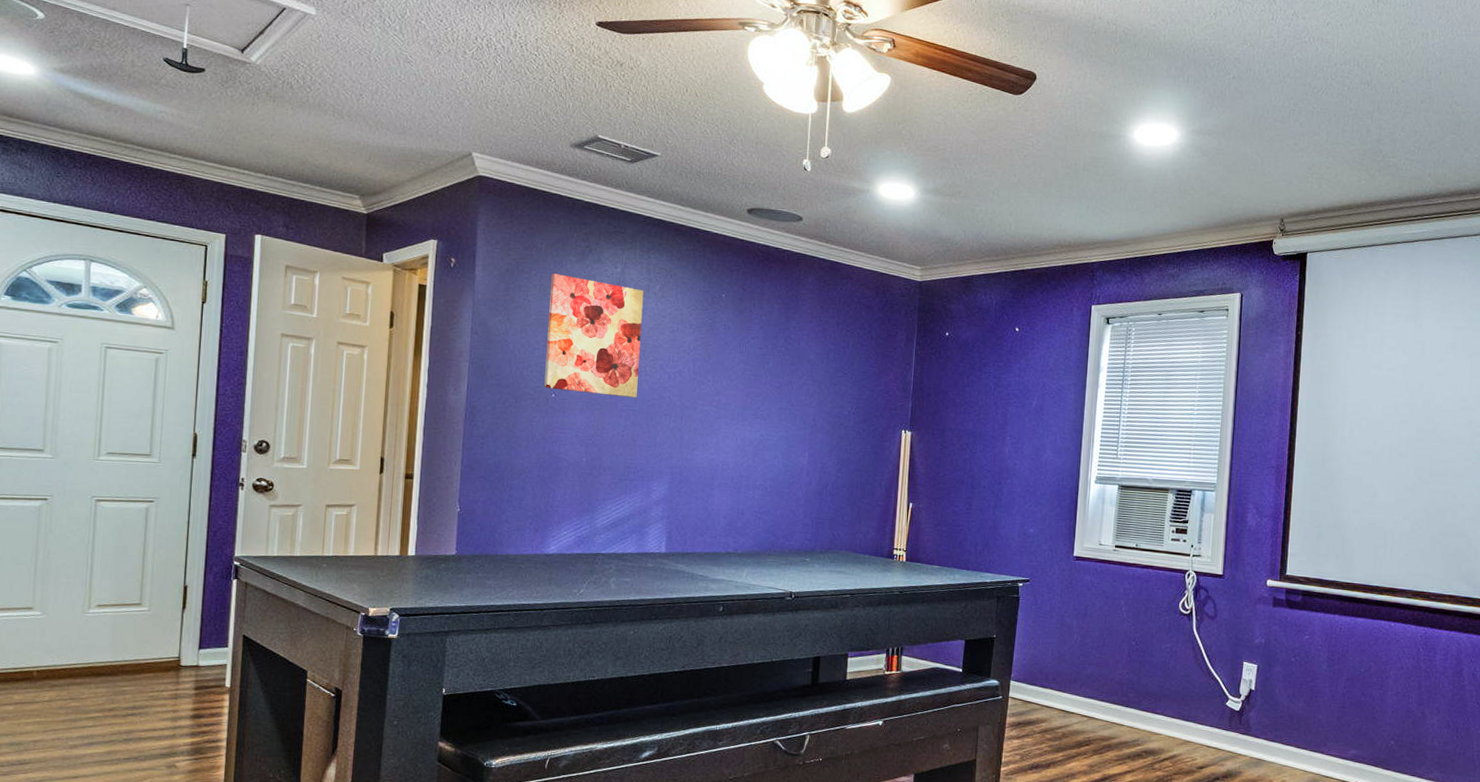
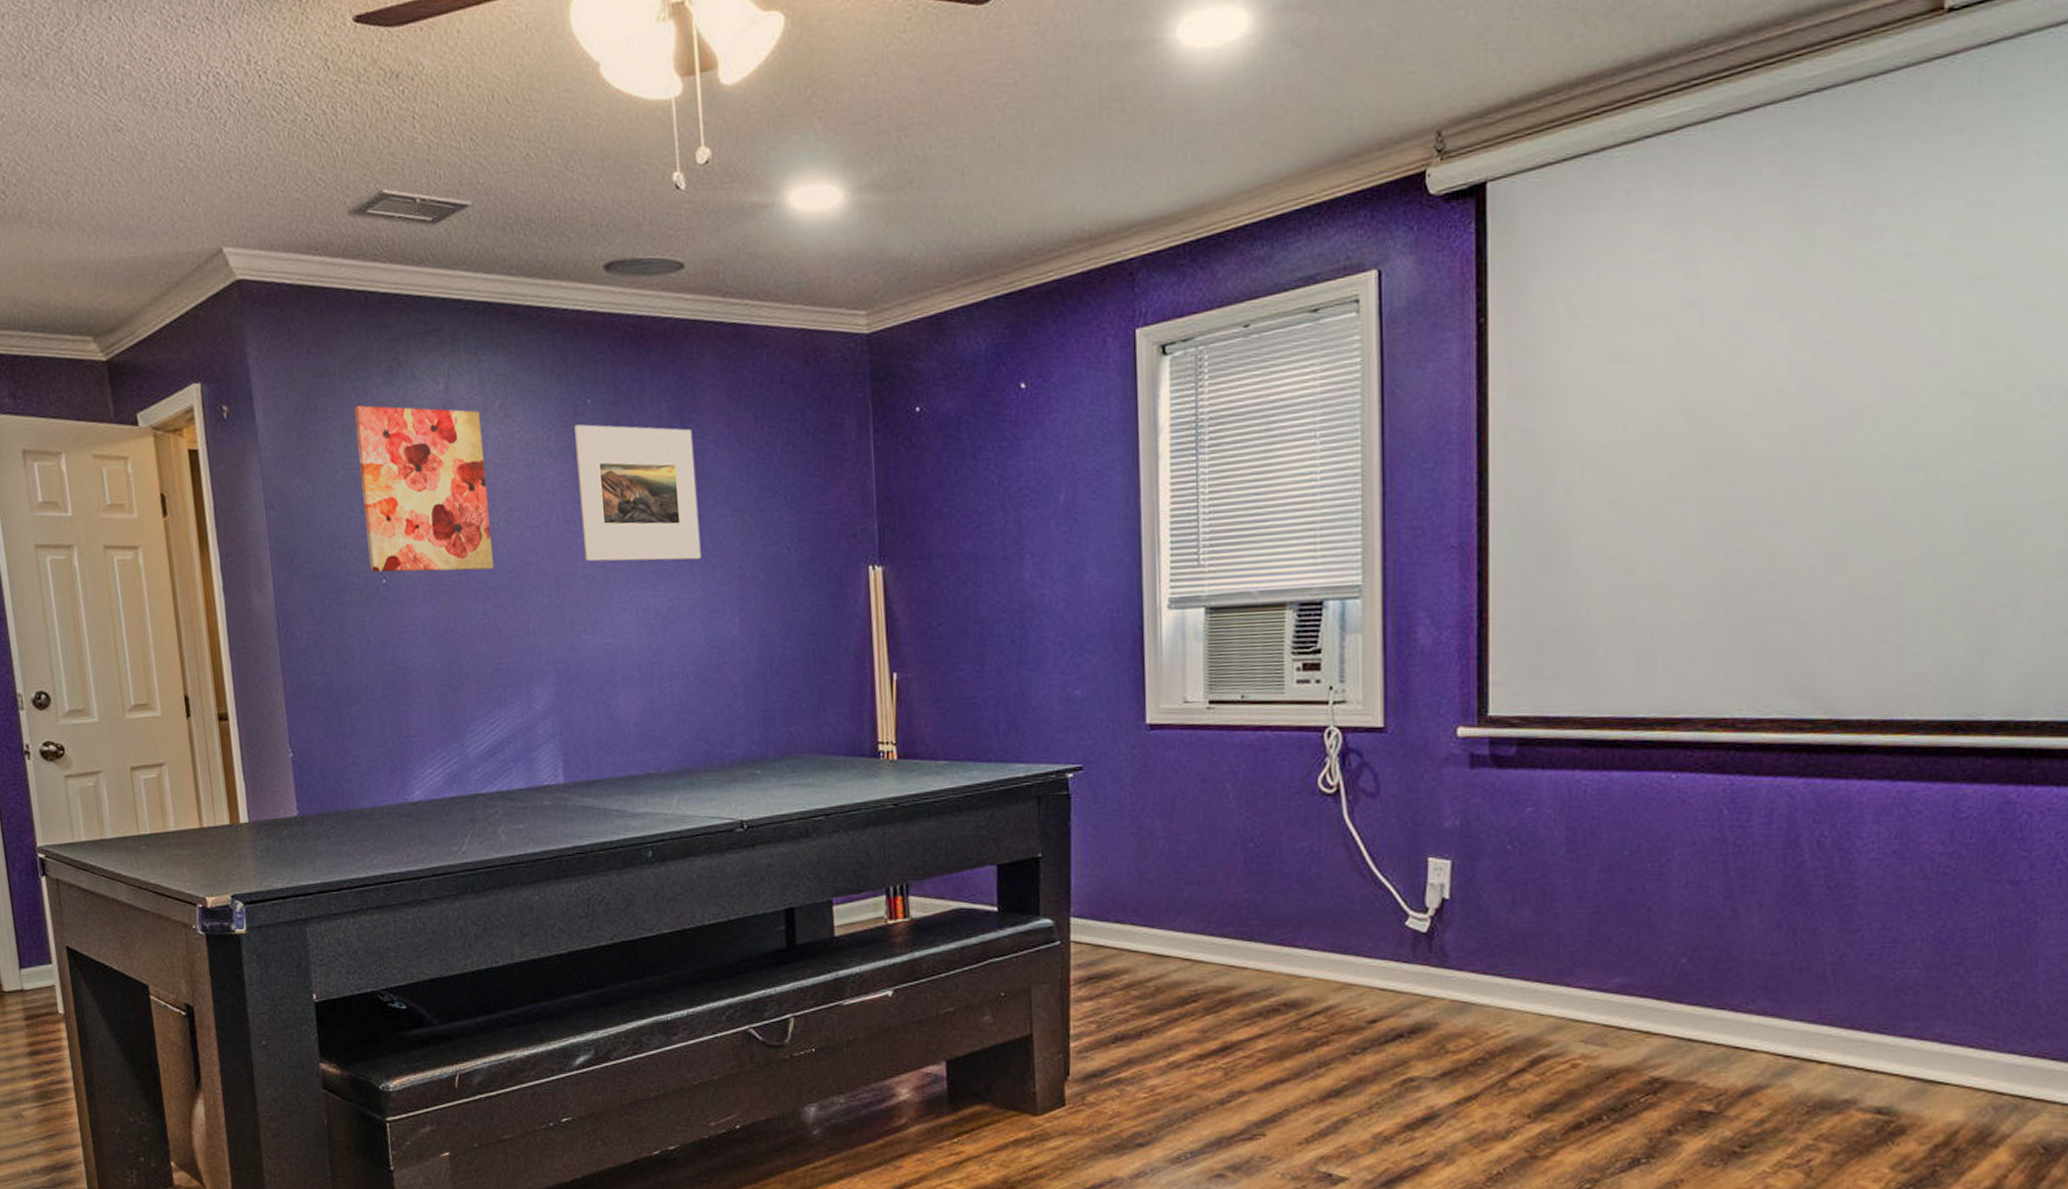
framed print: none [704,310,793,411] -> present [574,424,701,562]

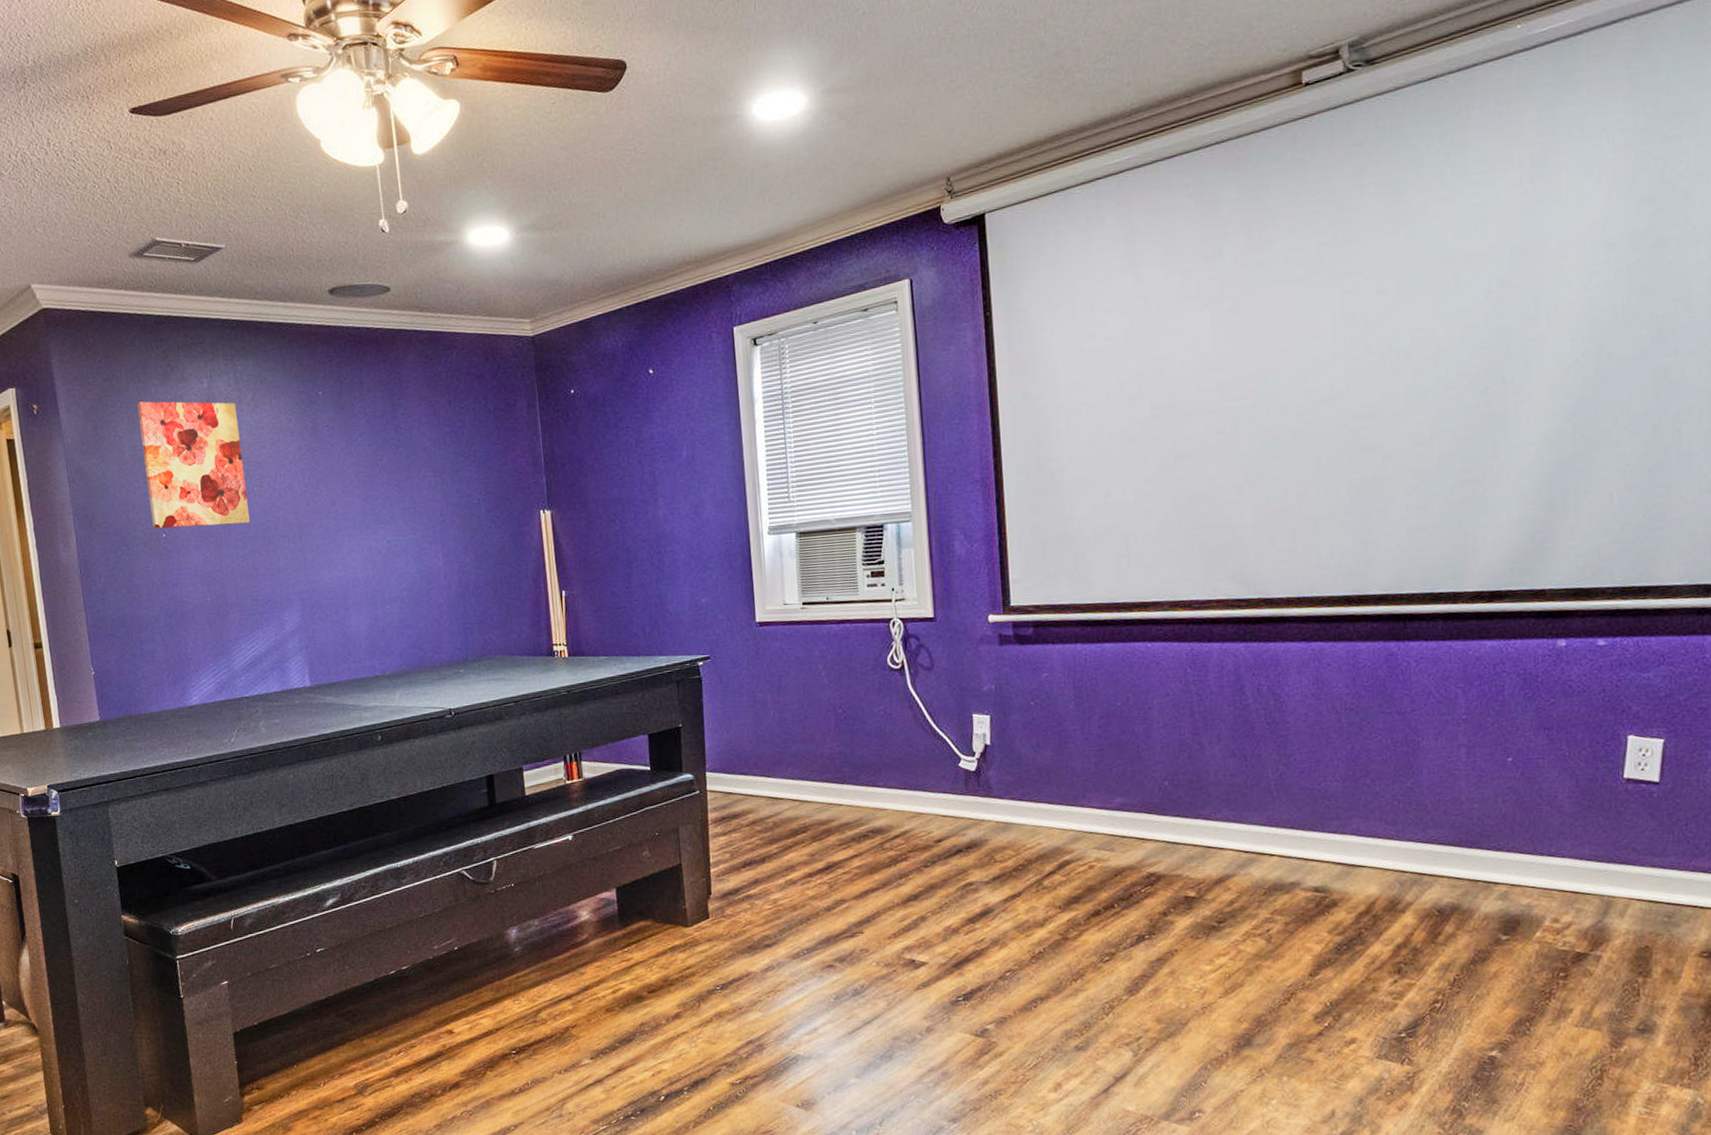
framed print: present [574,424,701,562] -> none [310,410,411,515]

